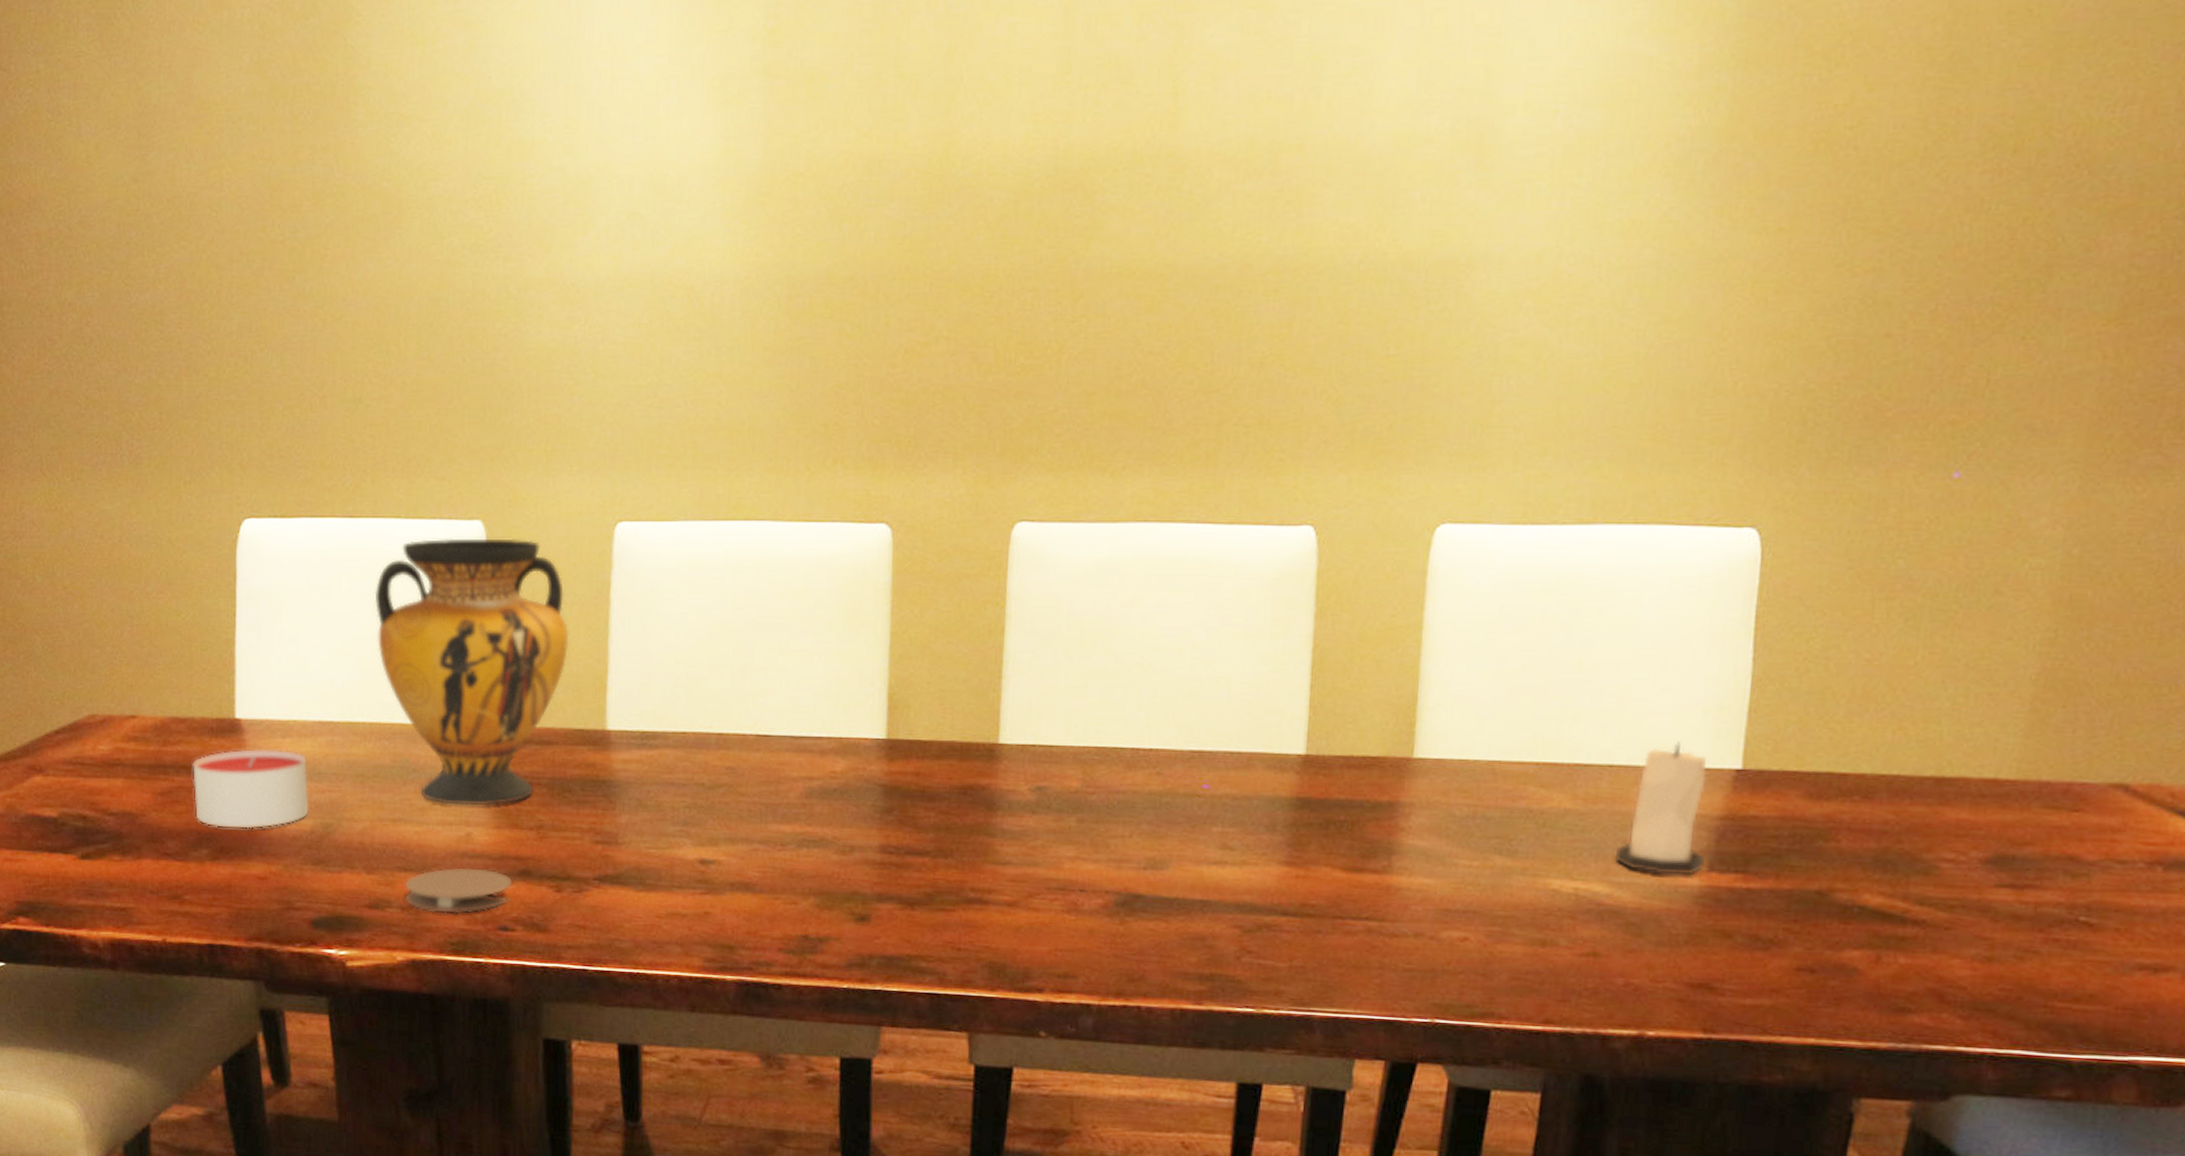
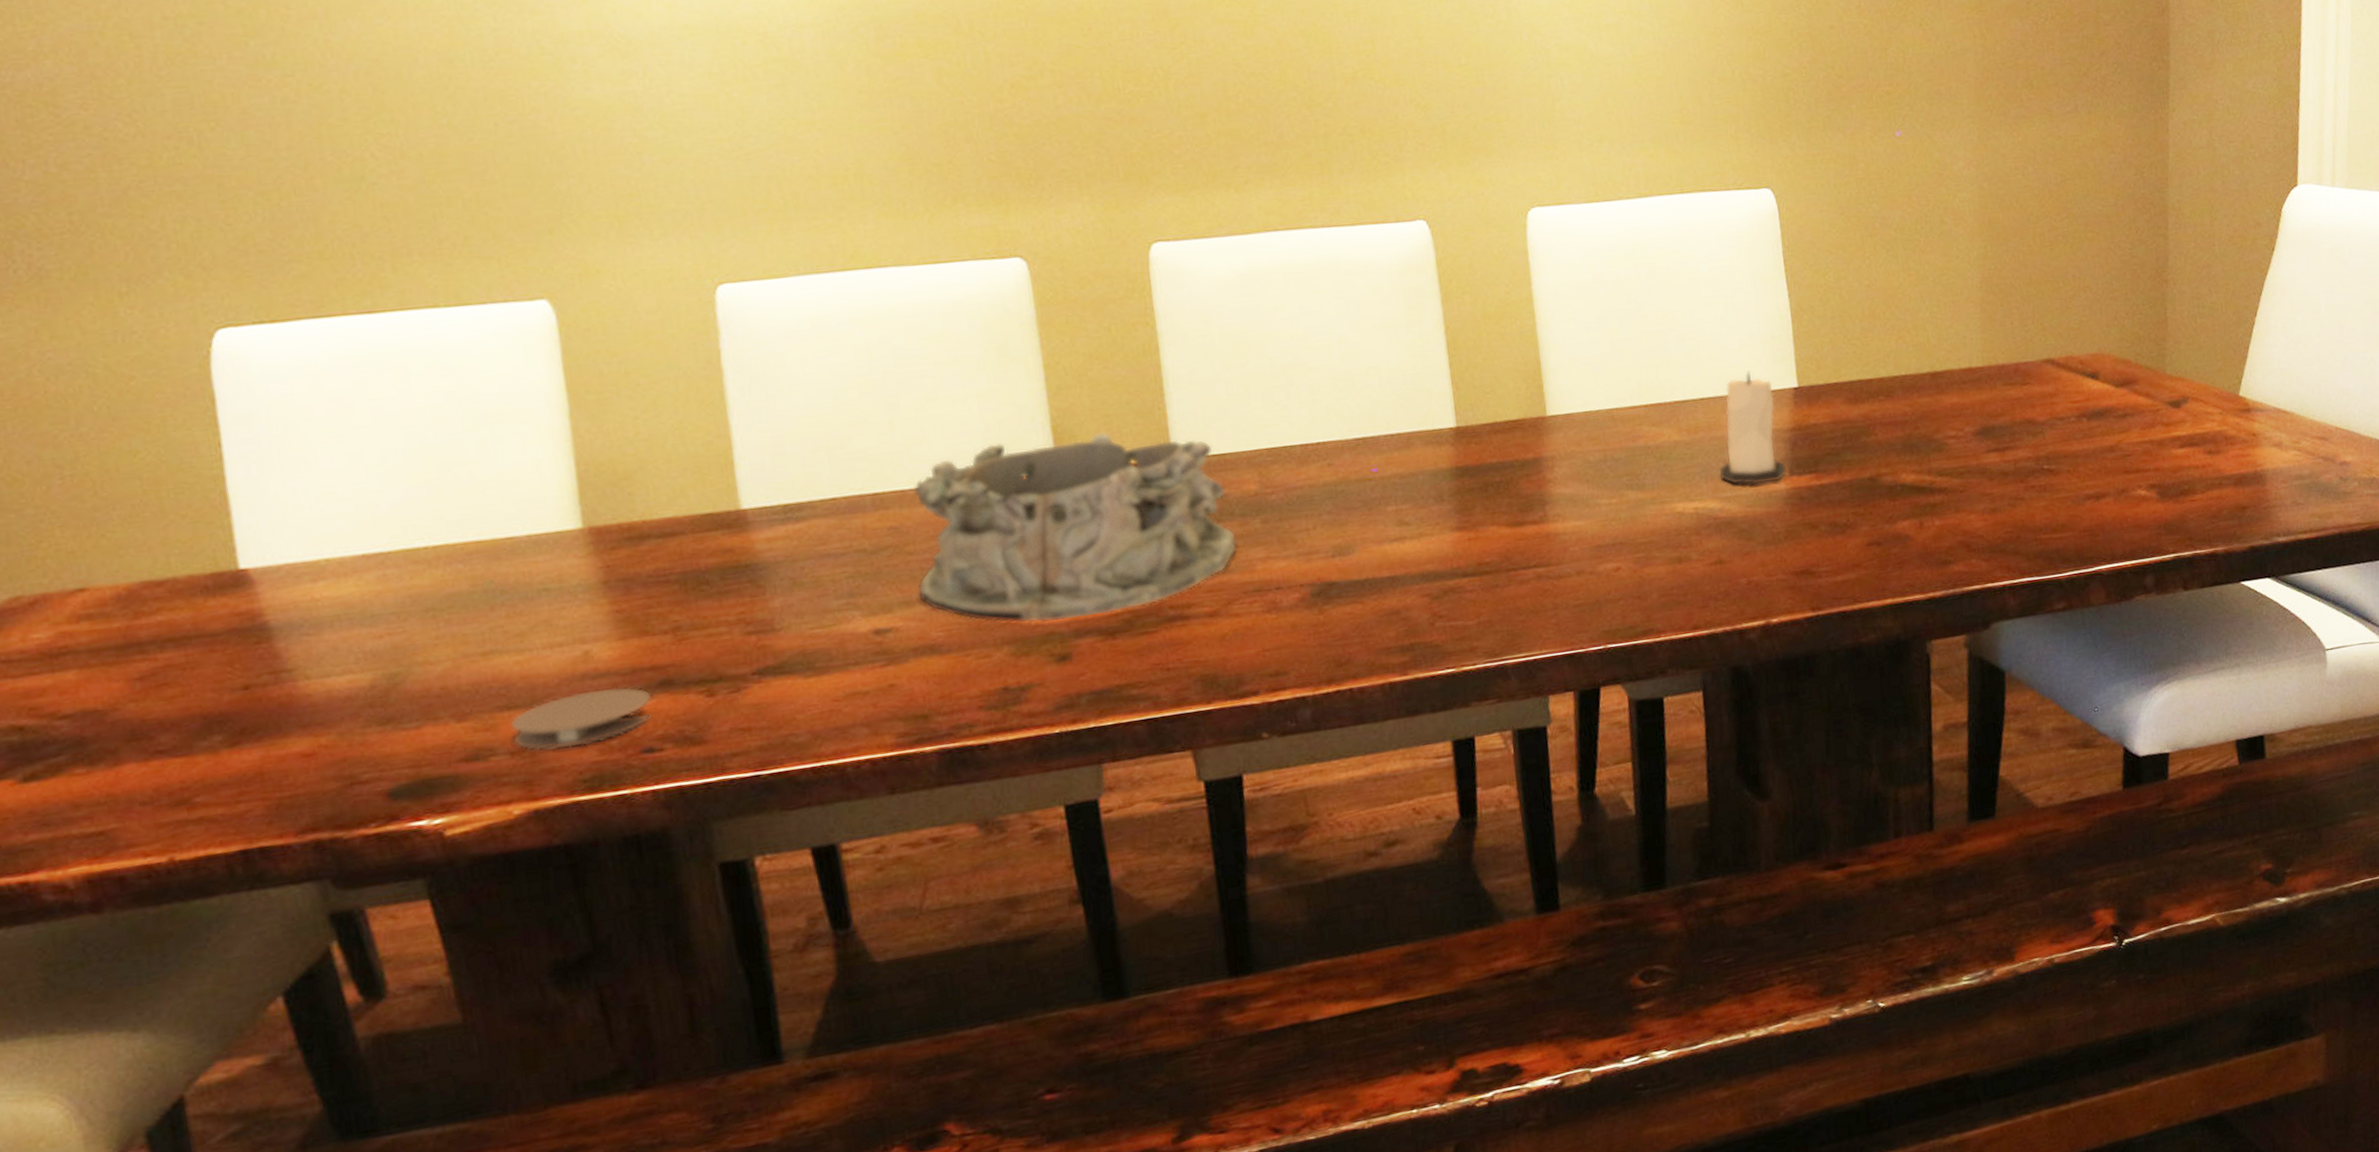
candle: present [193,749,309,829] -> none [183,596,364,706]
vase: present [374,538,570,806] -> none [416,314,681,625]
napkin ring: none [743,703,1049,885] -> present [914,432,1237,623]

